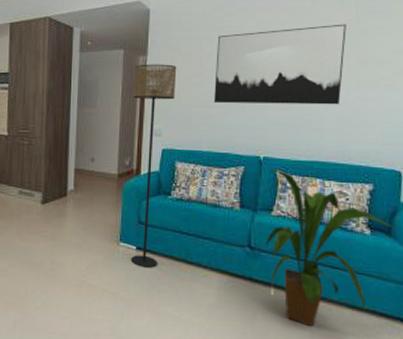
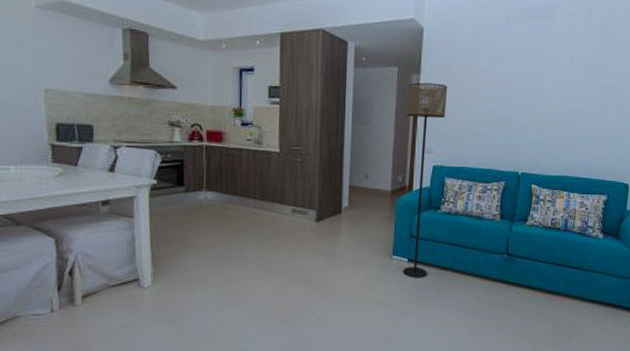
wall art: present [214,24,346,105] -> none [481,52,593,126]
house plant: present [265,167,391,326] -> none [520,182,619,319]

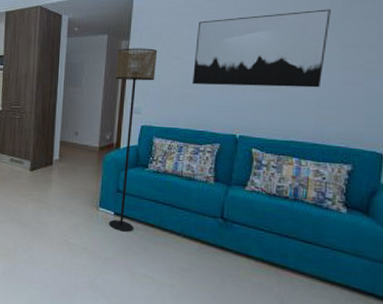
wall art: none [481,52,593,126] -> present [193,9,331,88]

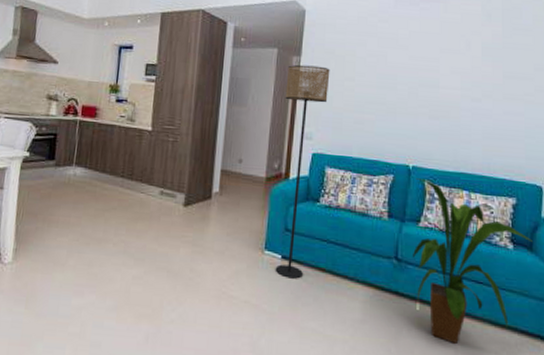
wall art: present [193,9,331,88] -> none [366,38,493,118]
house plant: none [237,145,369,295] -> present [412,177,532,344]

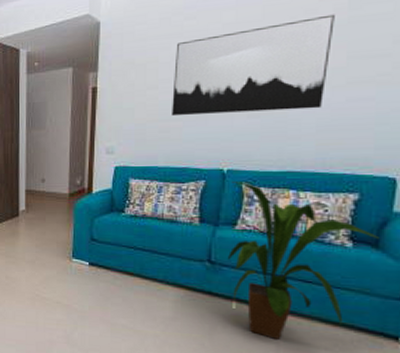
floor lamp: present [275,64,330,279] -> none [83,78,130,282]
wall art: none [366,38,493,118] -> present [172,14,335,117]

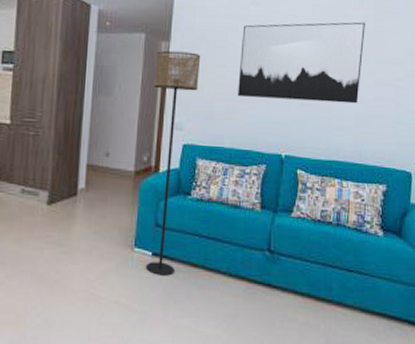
floor lamp: none [83,78,130,282] -> present [145,50,201,276]
house plant: present [227,180,379,339] -> none [284,166,401,332]

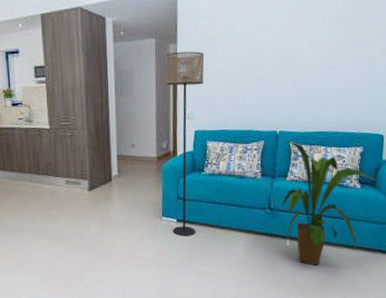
wall art: present [238,22,365,104] -> none [237,9,344,86]
house plant: none [284,166,401,332] -> present [282,140,375,266]

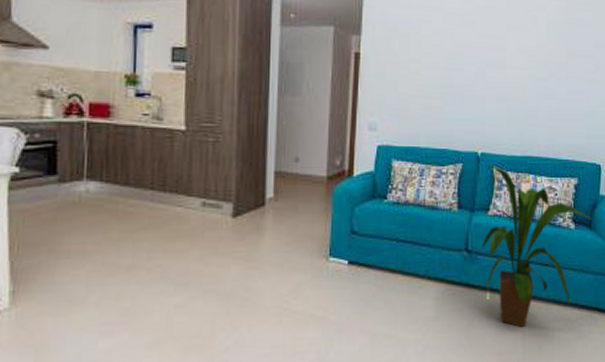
floor lamp: present [166,51,205,237] -> none [341,45,394,284]

